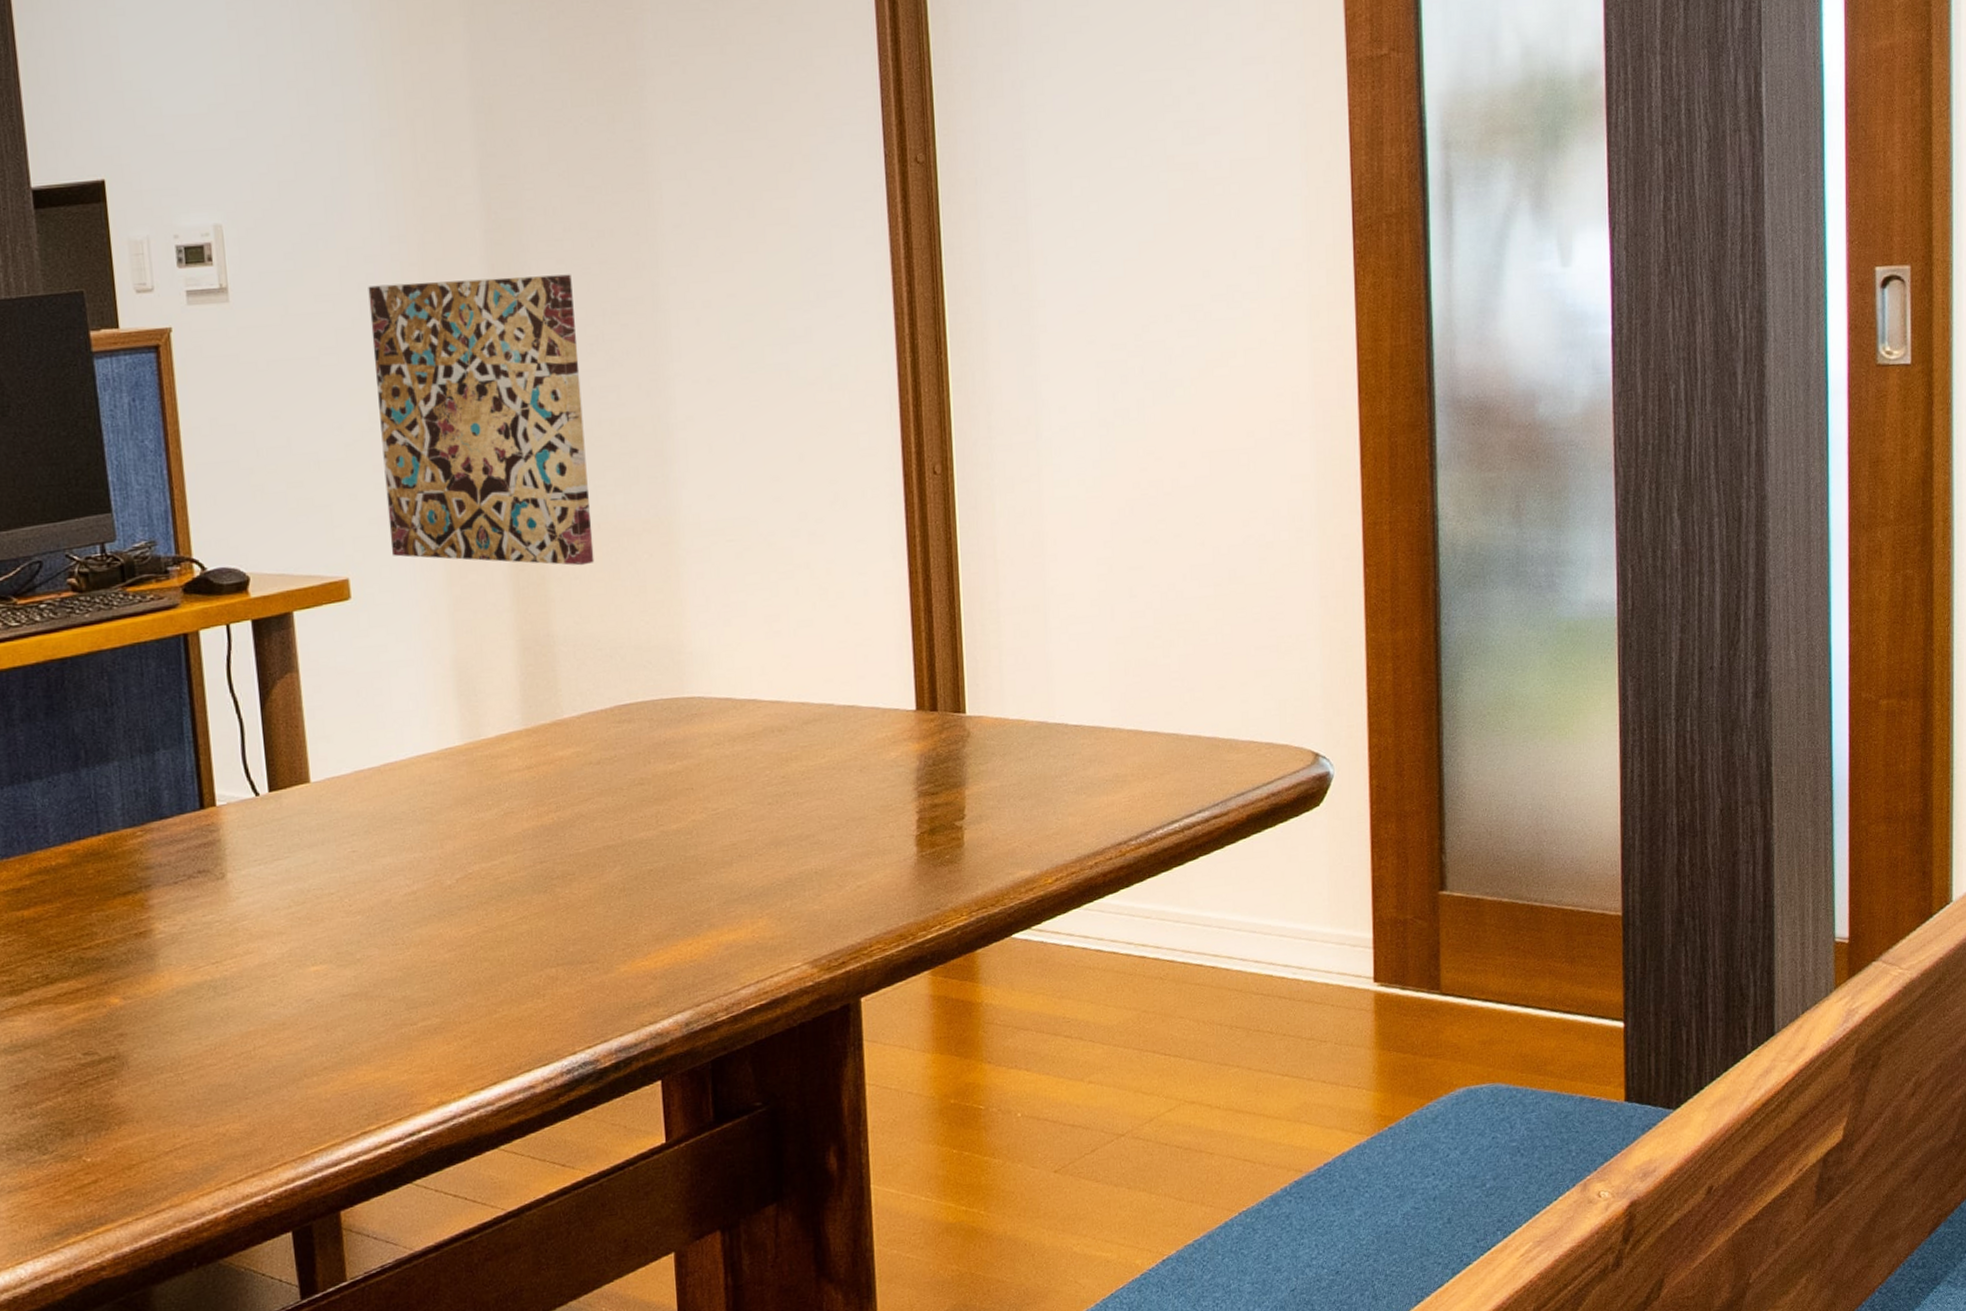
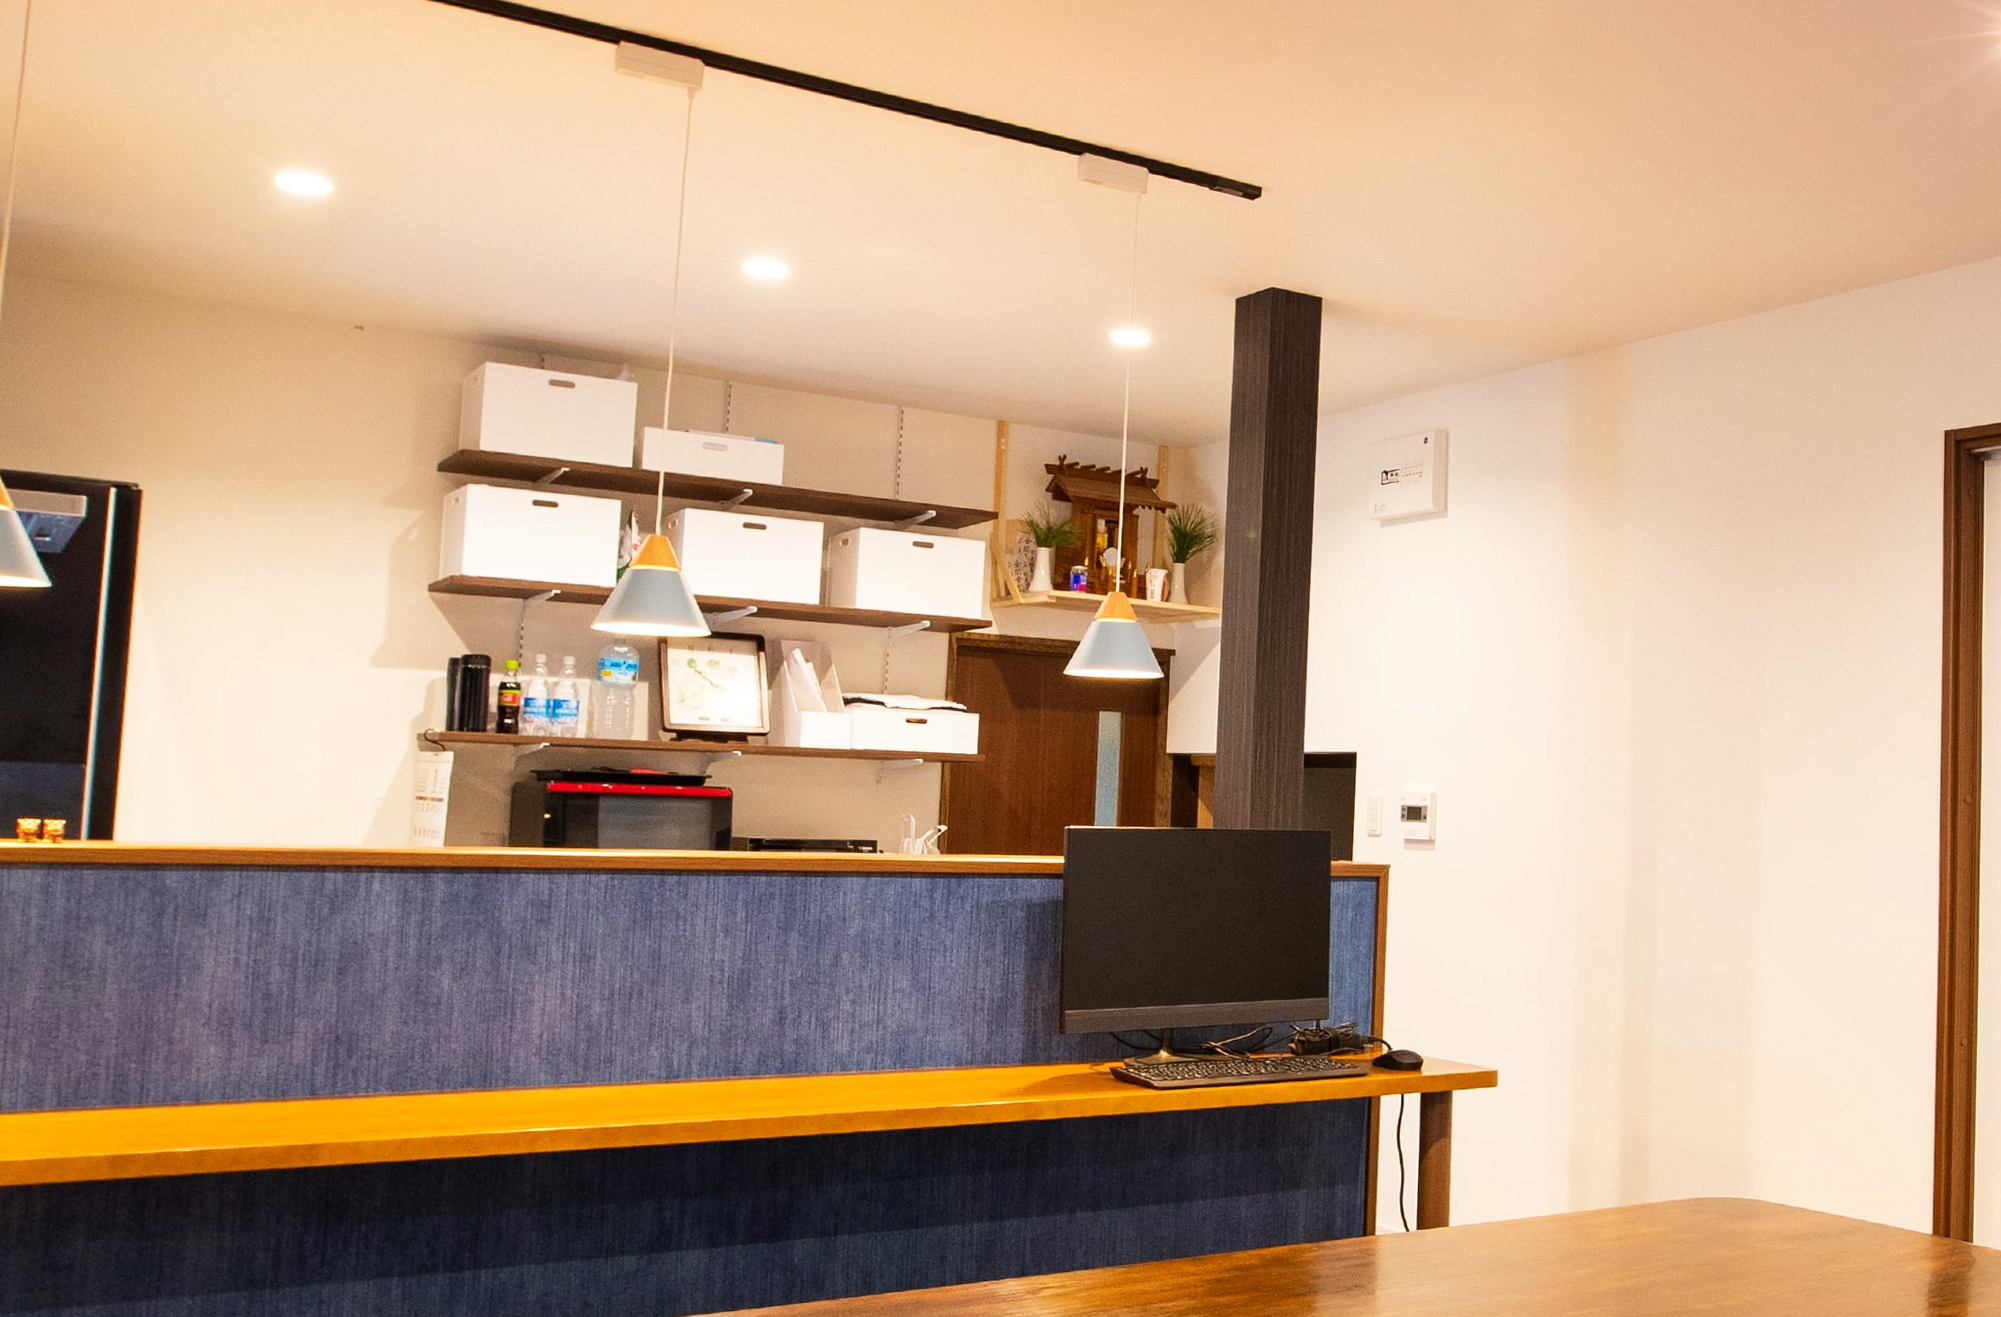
wall art: present [368,274,594,566] -> none [1532,850,1692,1083]

